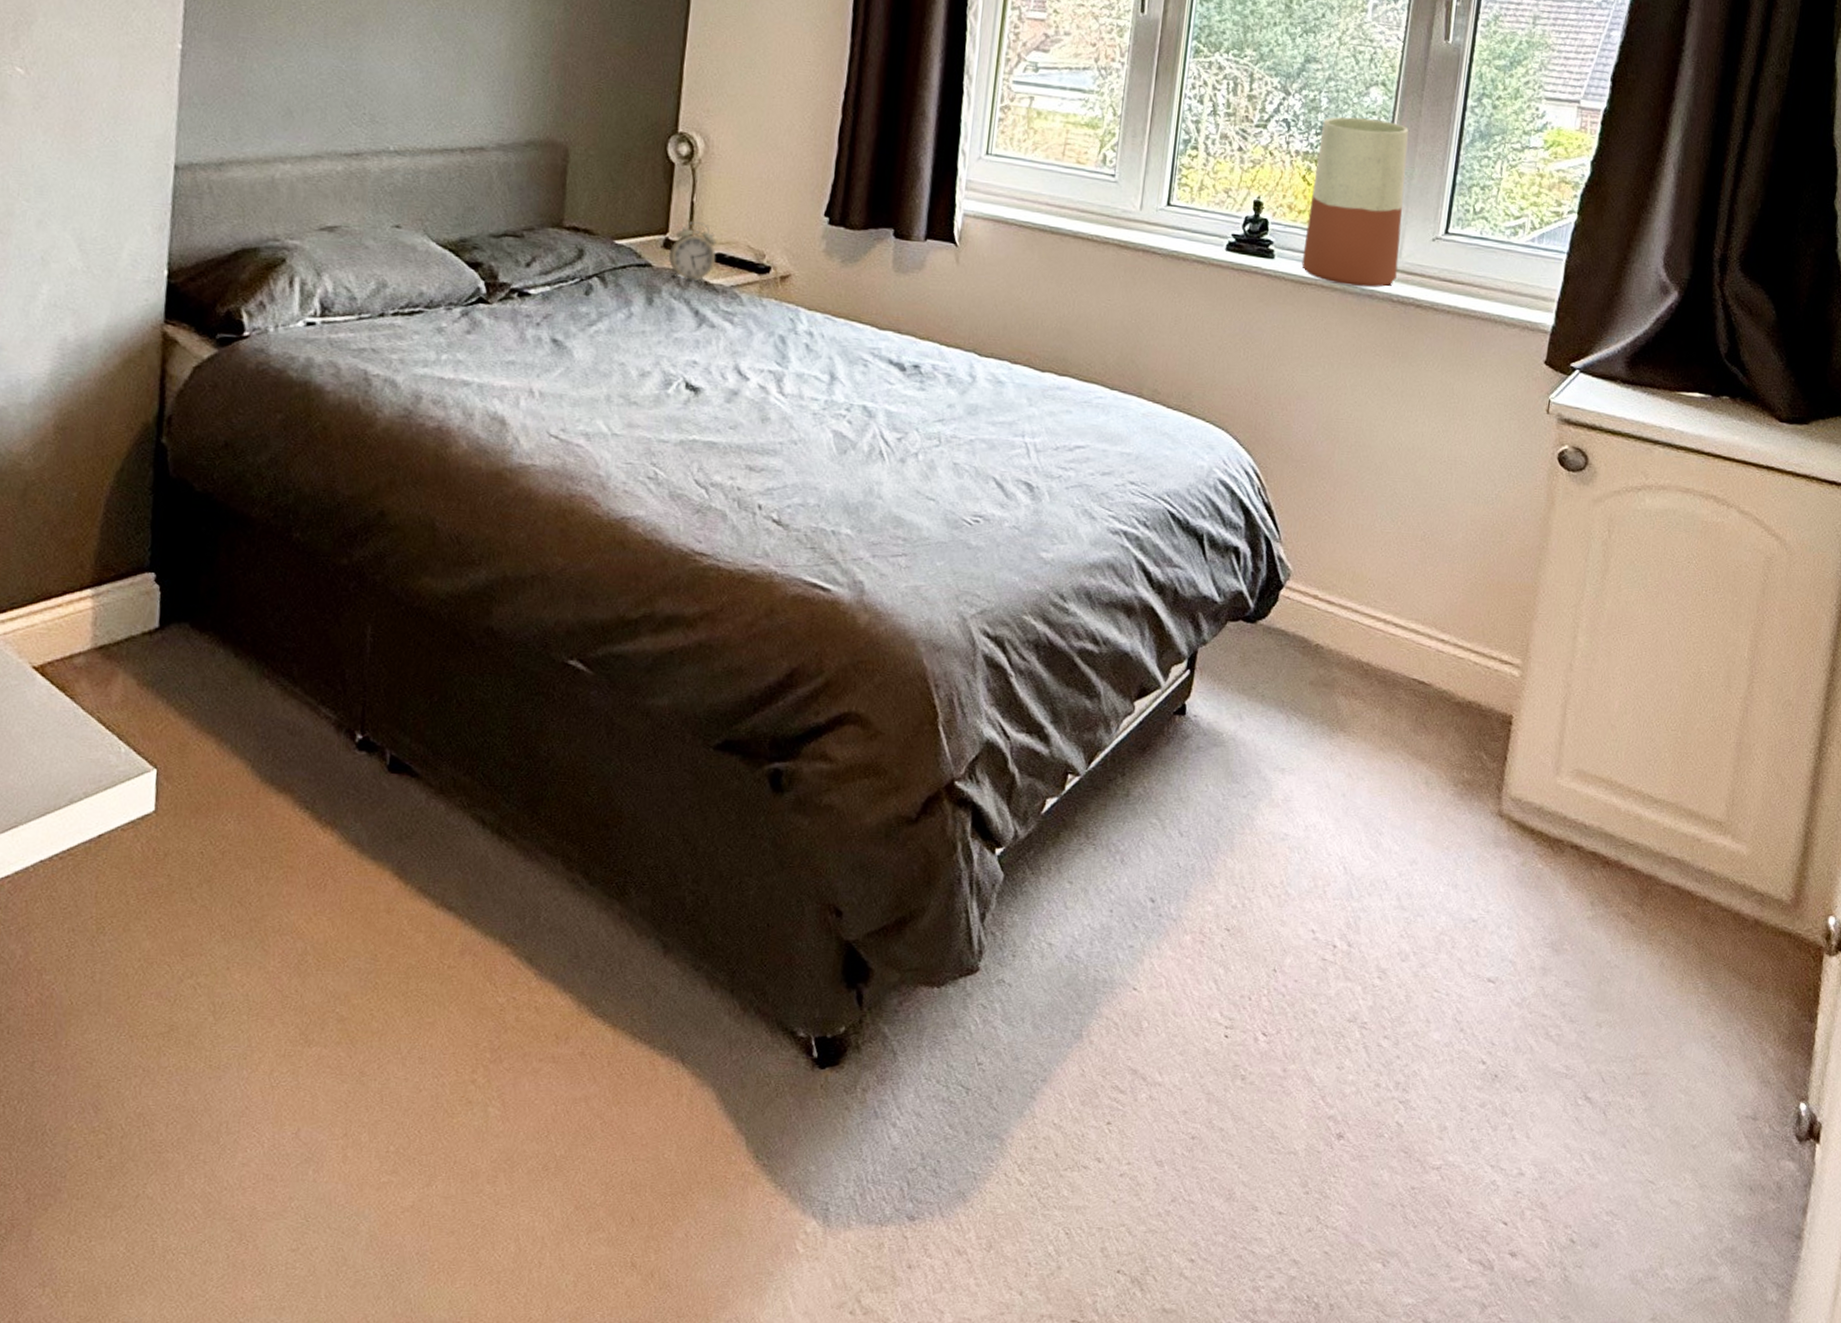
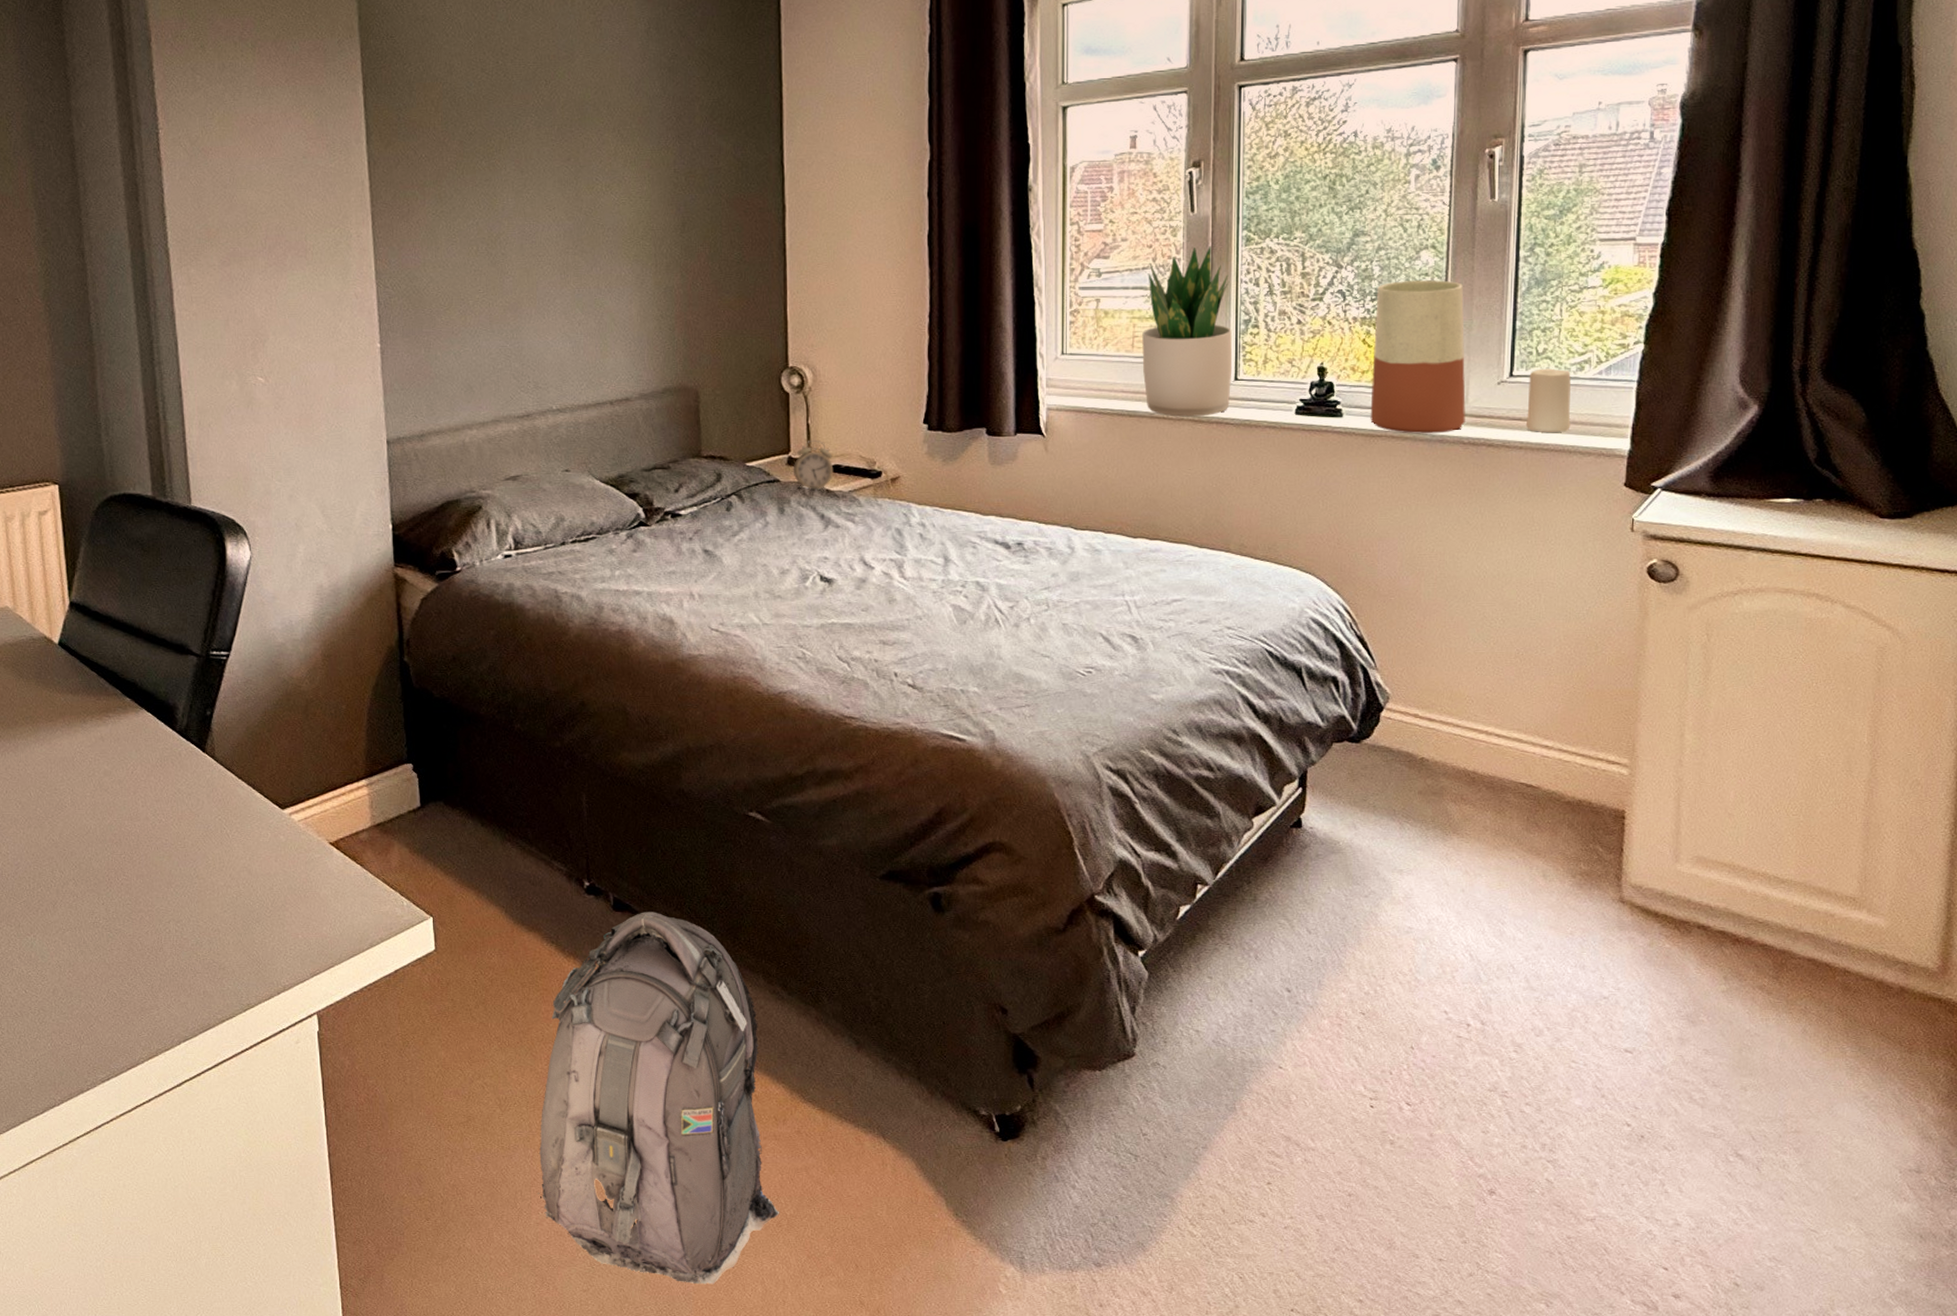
backpack: none [247,775,550,1243] -> present [537,912,780,1285]
planter: none [1071,52,1173,242] -> present [1142,246,1233,417]
candle: none [1455,228,1505,300] -> present [1525,368,1571,433]

